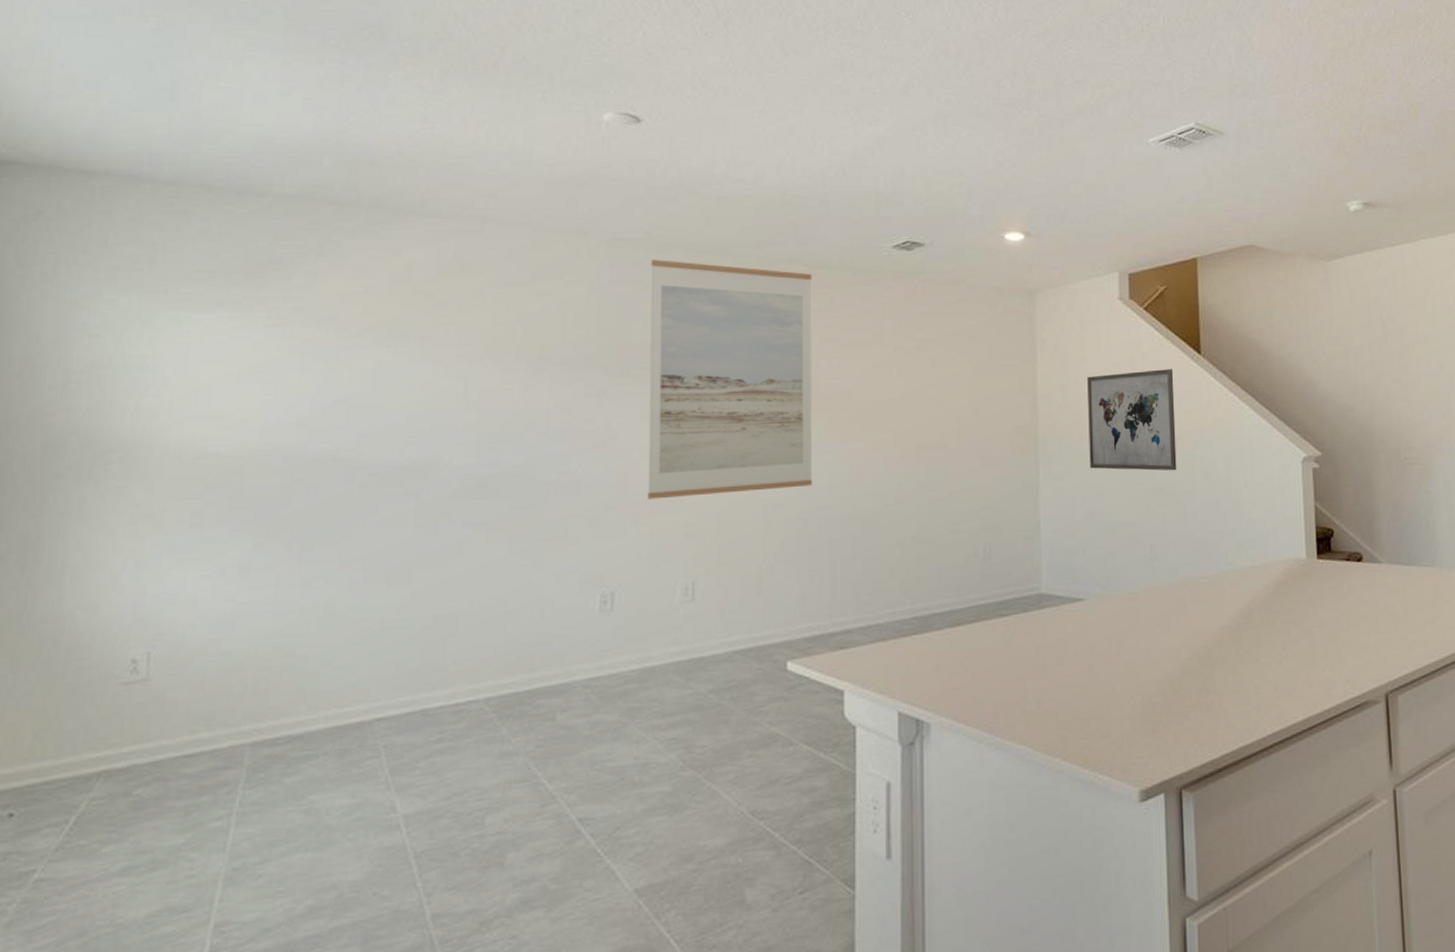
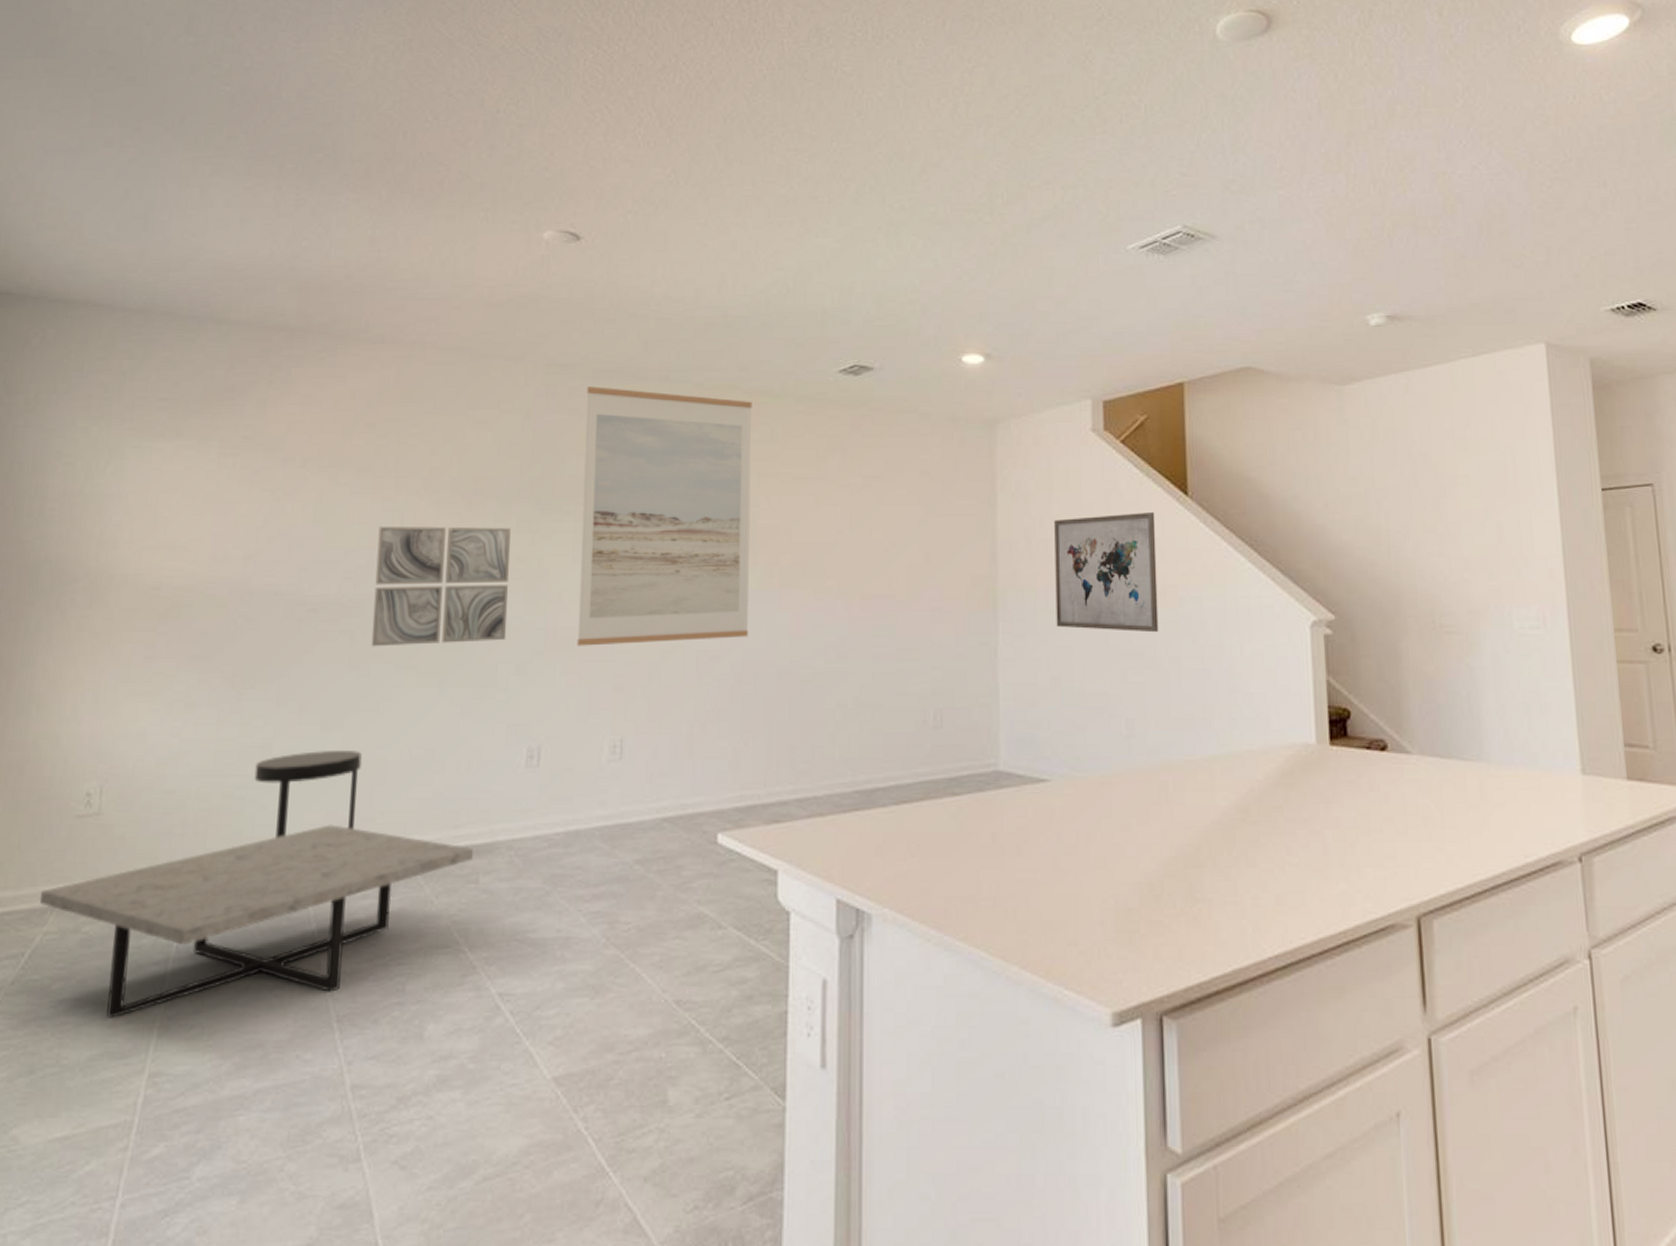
coffee table: none [83,675,549,875] -> present [39,824,473,1018]
side table: none [318,605,433,692] -> present [254,751,363,839]
wall art: none [437,391,578,507] -> present [371,526,511,647]

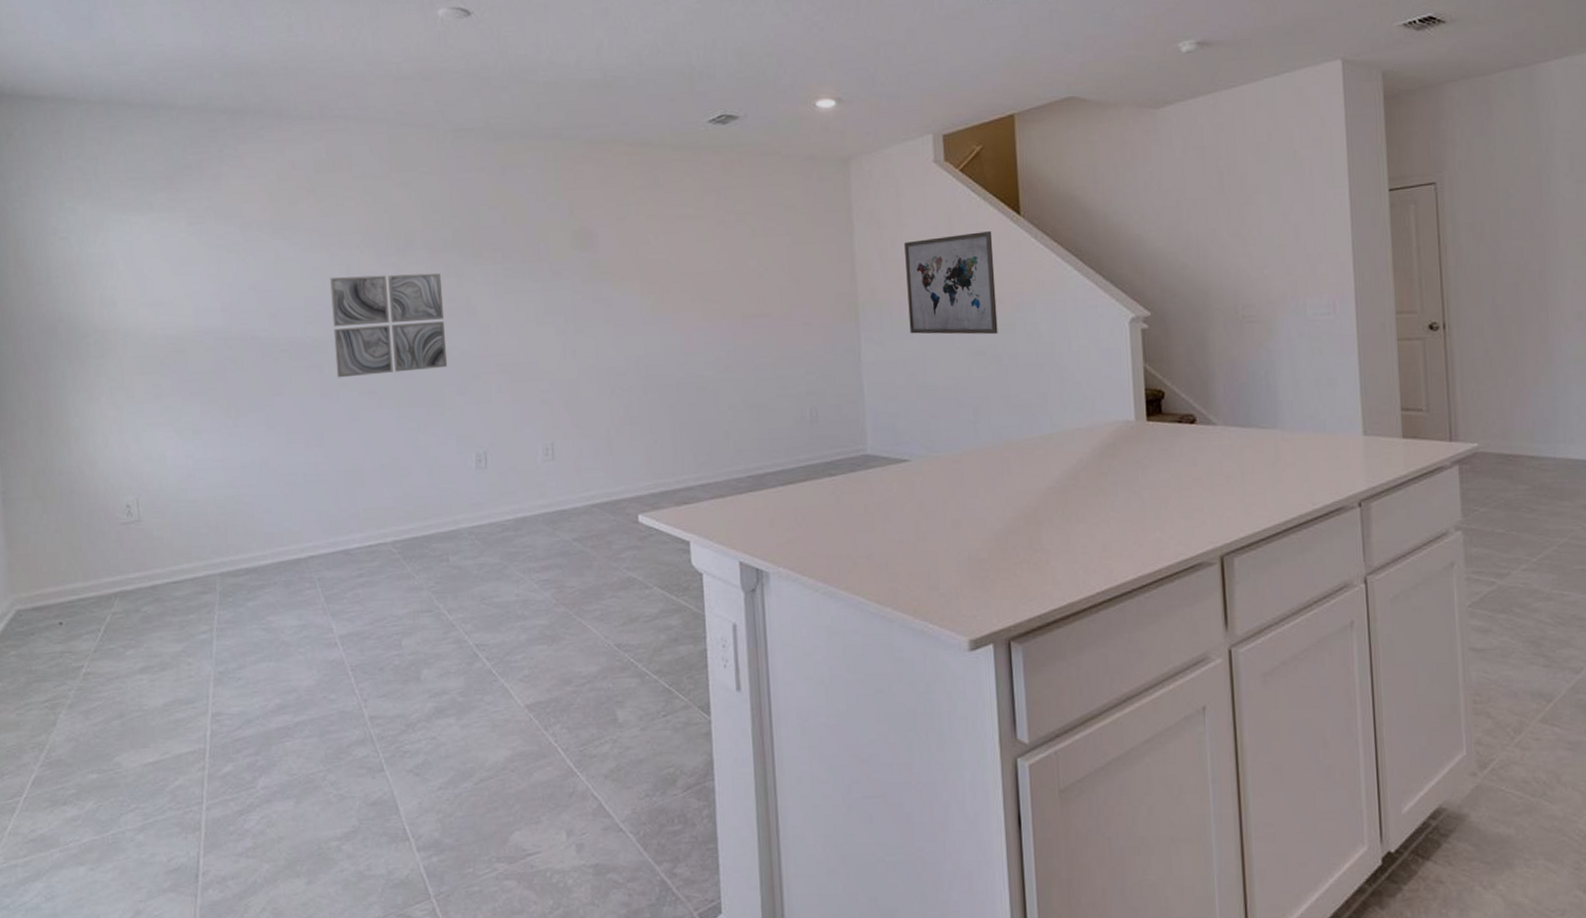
coffee table: present [39,824,473,1018] -> none [104,521,442,675]
side table: present [254,751,363,839] -> none [257,462,344,534]
wall art: present [577,386,752,646] -> none [491,147,650,369]

